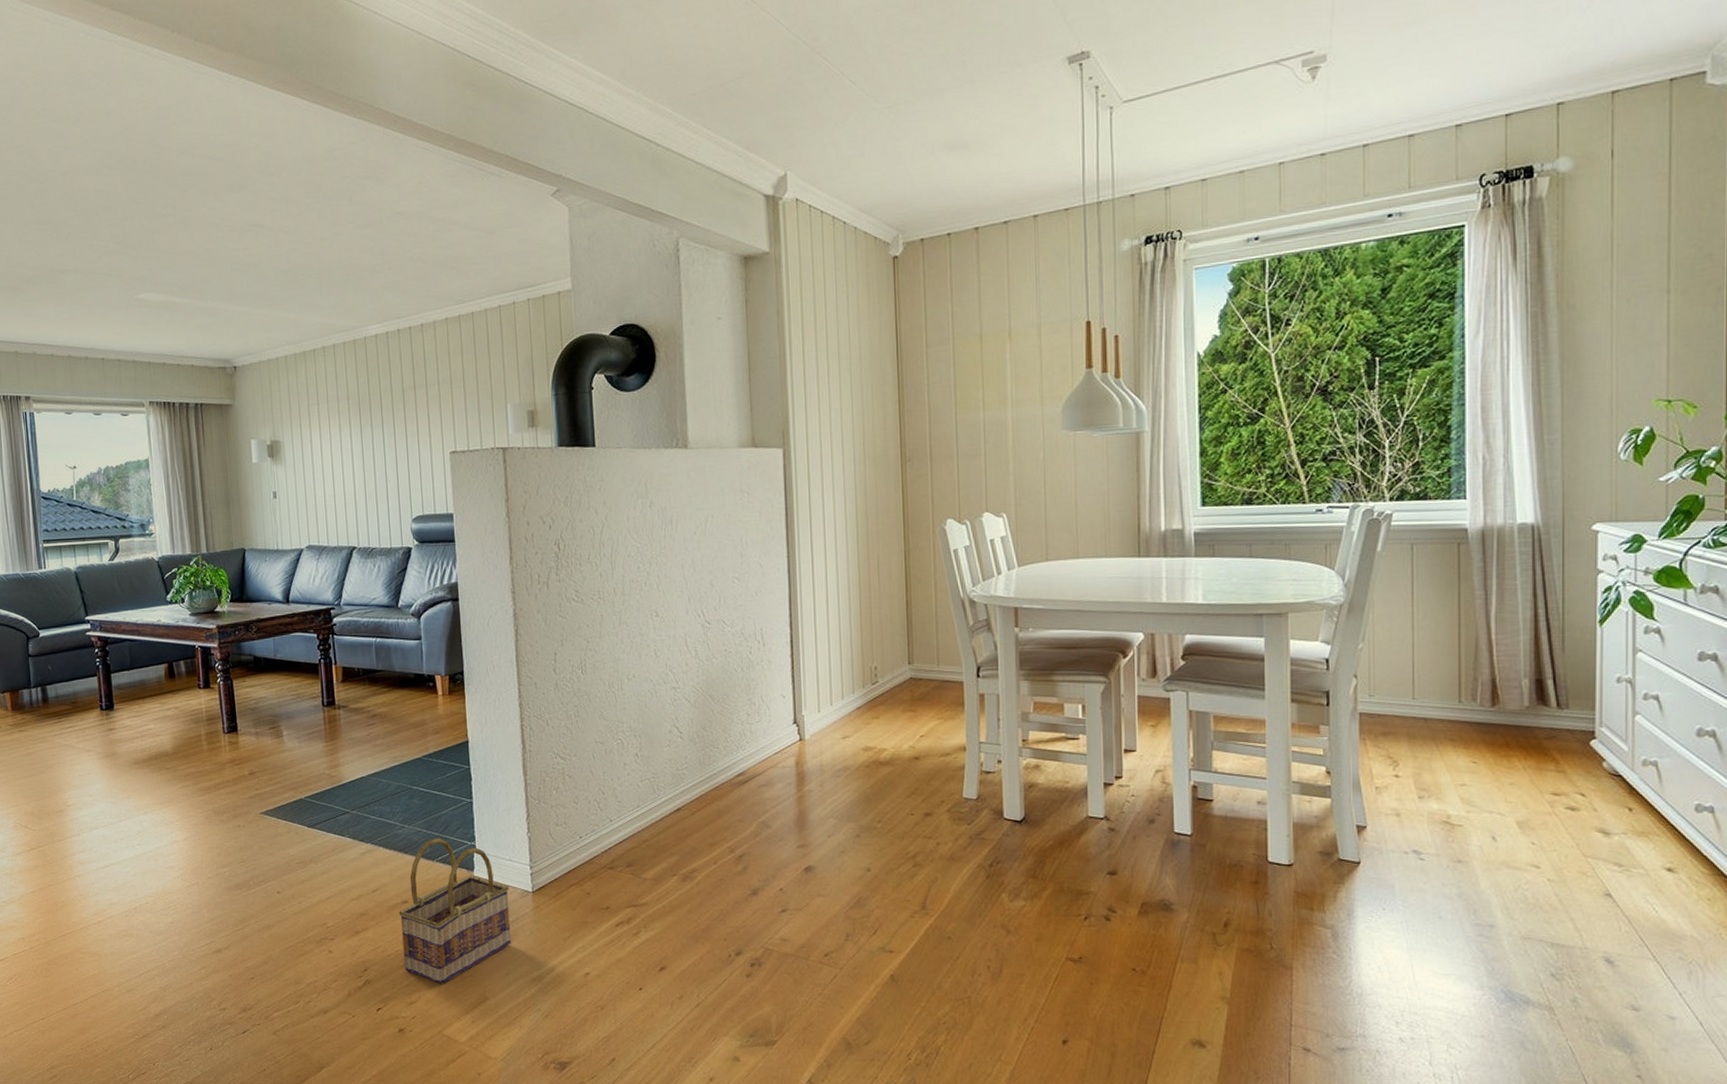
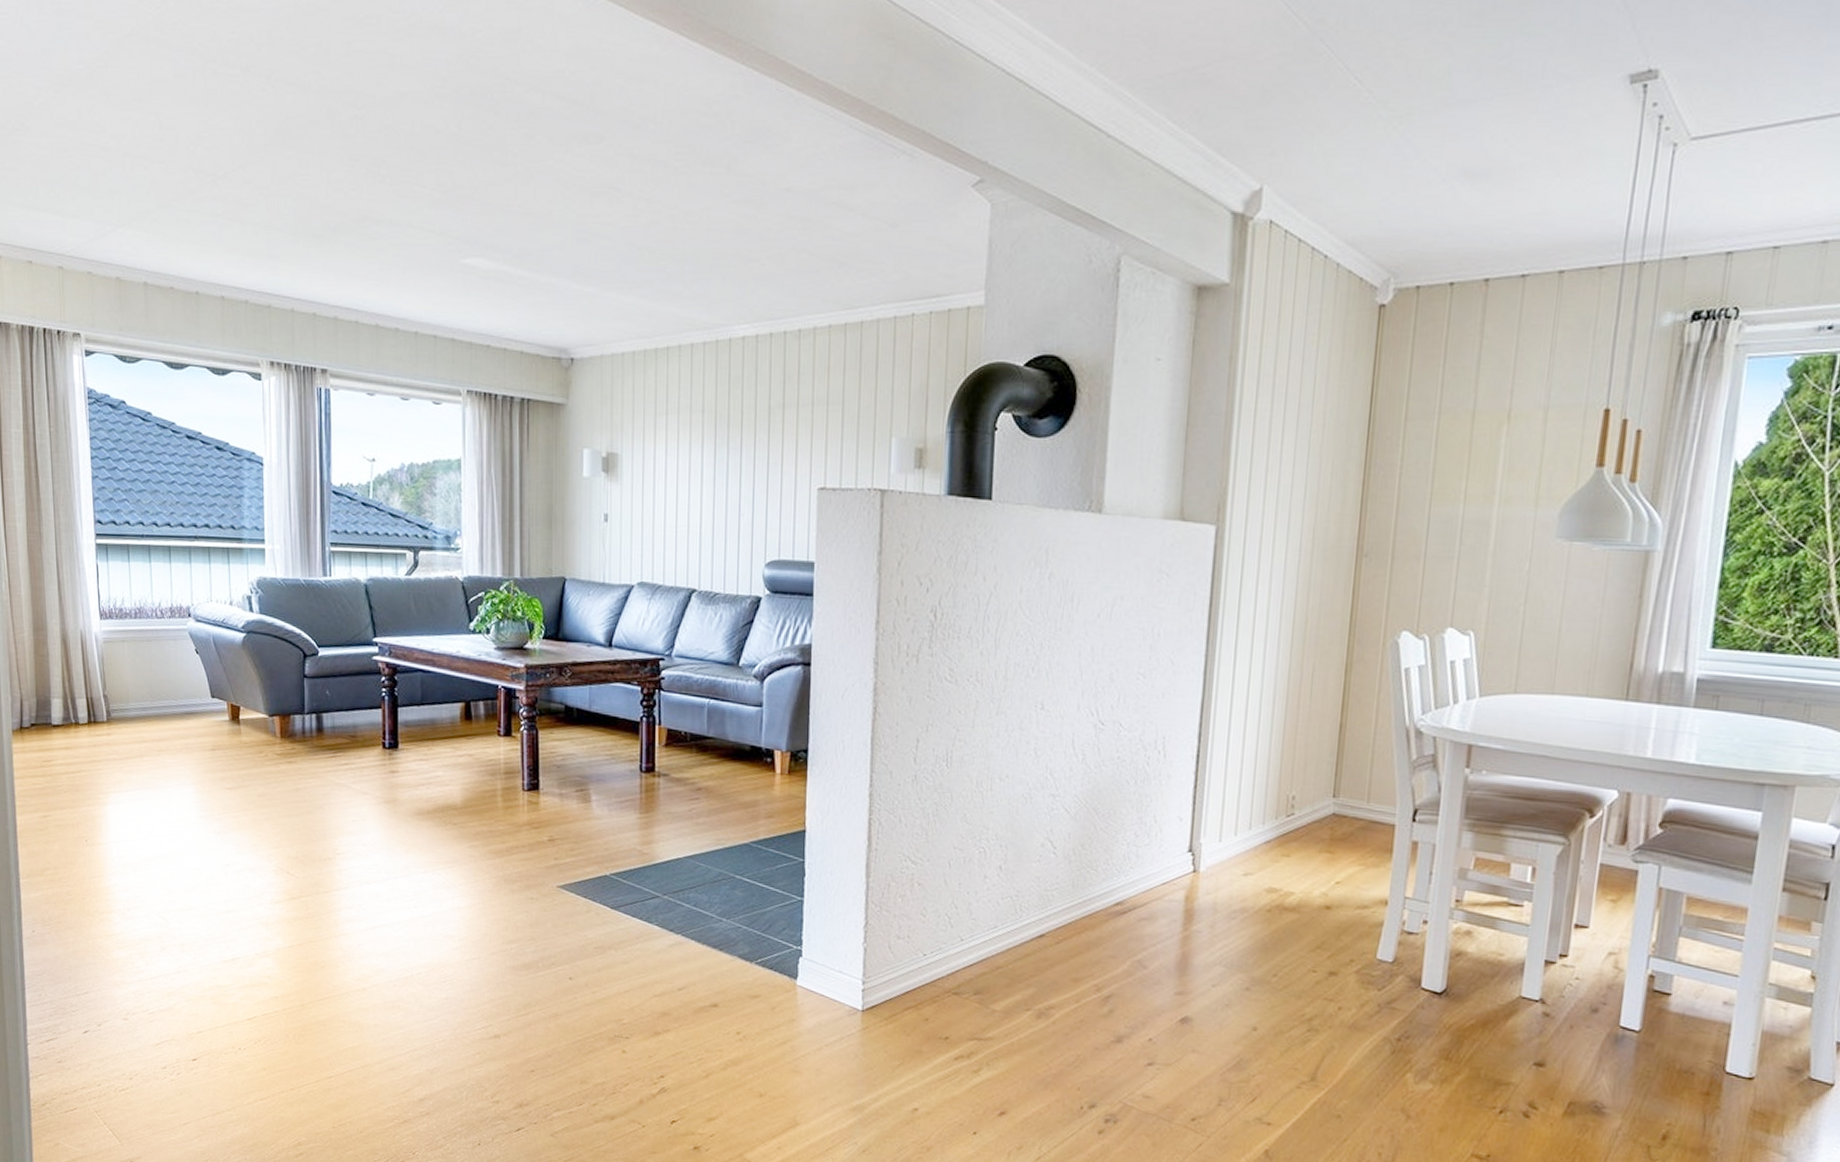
basket: present [398,838,511,984] -> none [706,937,836,1102]

